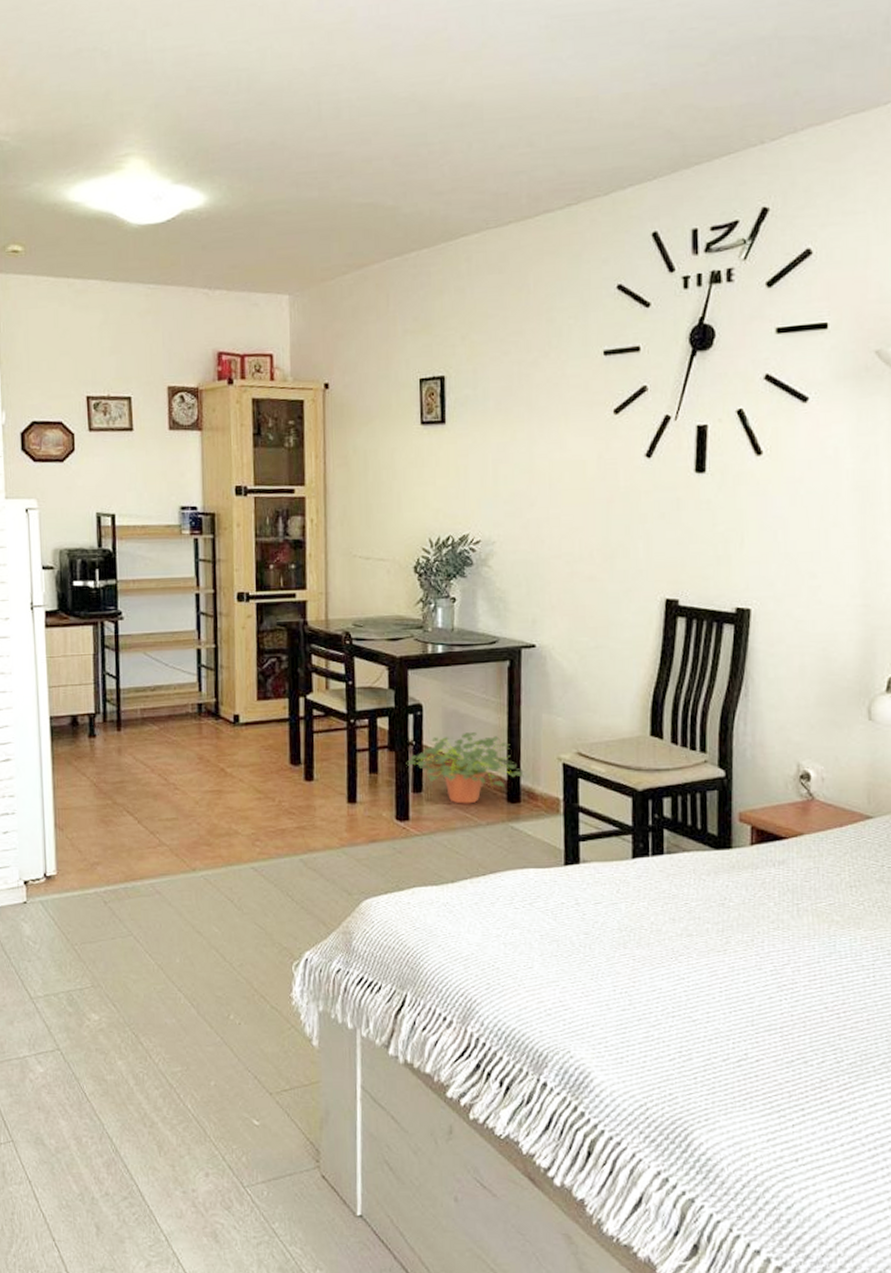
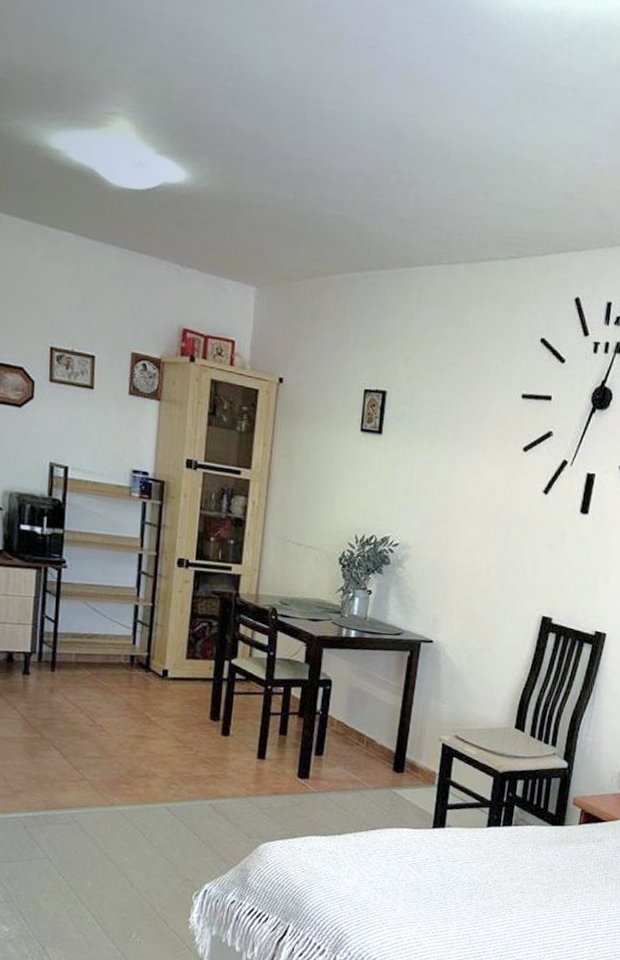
potted plant: present [406,732,524,804] -> none [312,708,410,770]

